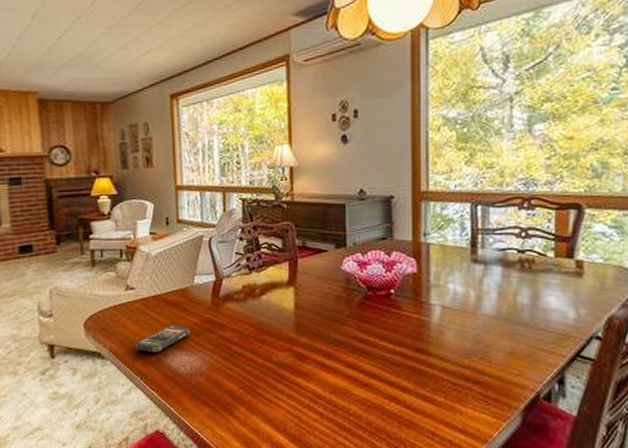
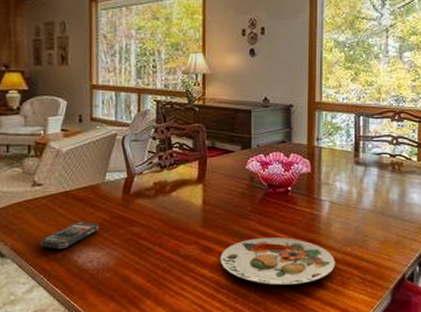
plate: none [315,345,450,399] -> present [220,237,336,285]

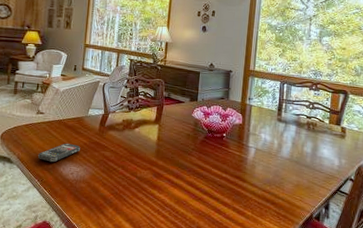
plate: present [220,237,336,285] -> none [166,170,257,211]

